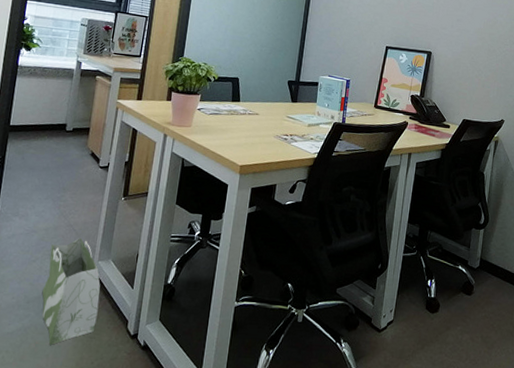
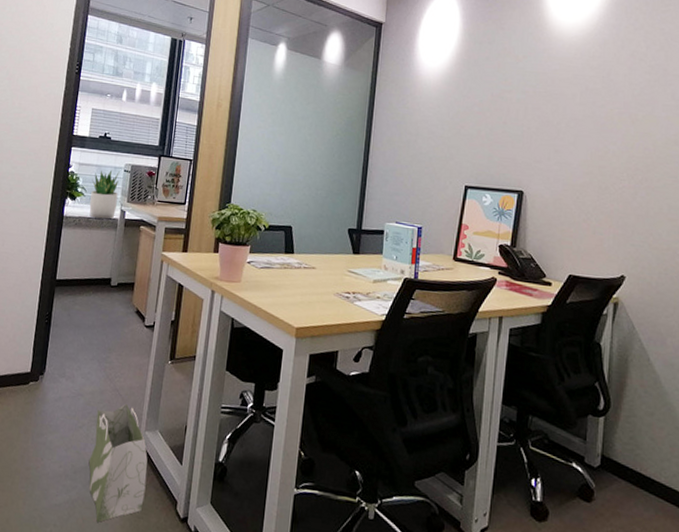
planter: none [45,23,78,69] -> present [89,169,121,219]

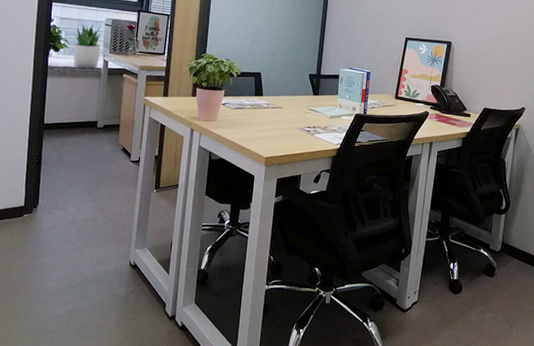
grocery bag: present [88,403,148,522] -> none [84,227,138,326]

